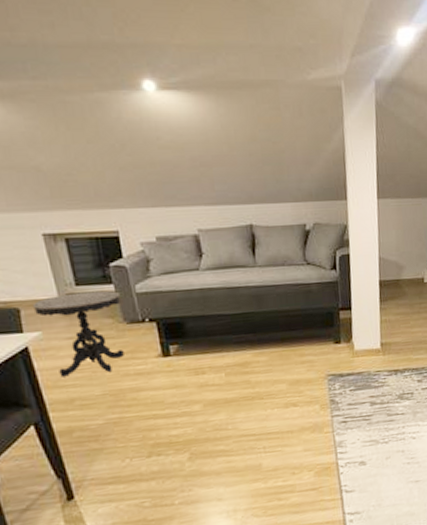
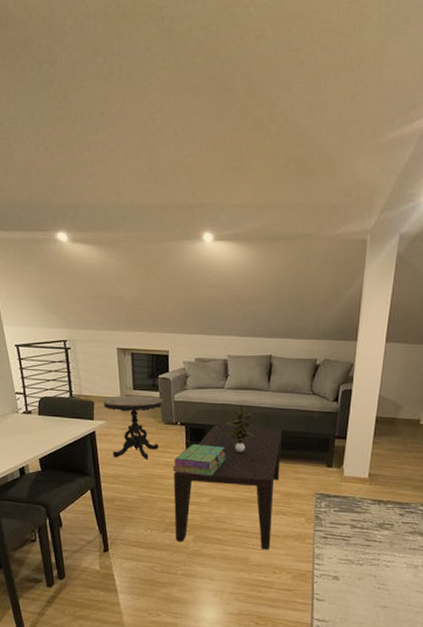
stack of books: none [147,340,216,381] -> present [173,444,226,477]
coffee table: none [150,308,285,465] -> present [173,424,282,550]
potted plant: none [210,287,246,344] -> present [226,405,254,452]

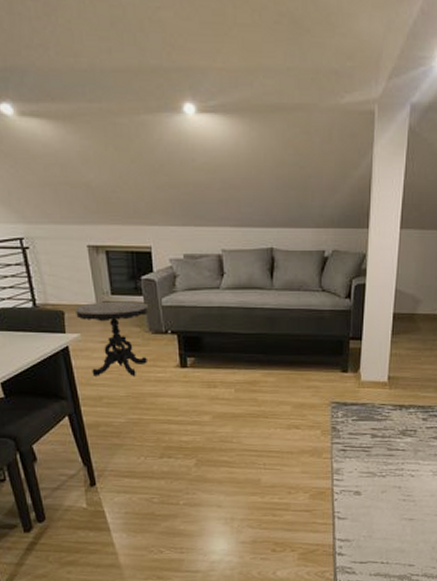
coffee table: present [173,424,282,550] -> none [167,331,290,469]
stack of books: present [173,444,226,477] -> none [165,355,228,391]
potted plant: present [226,405,254,452] -> none [225,308,258,361]

